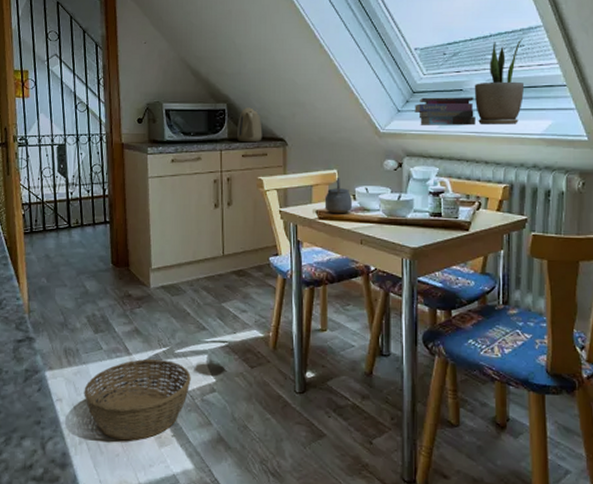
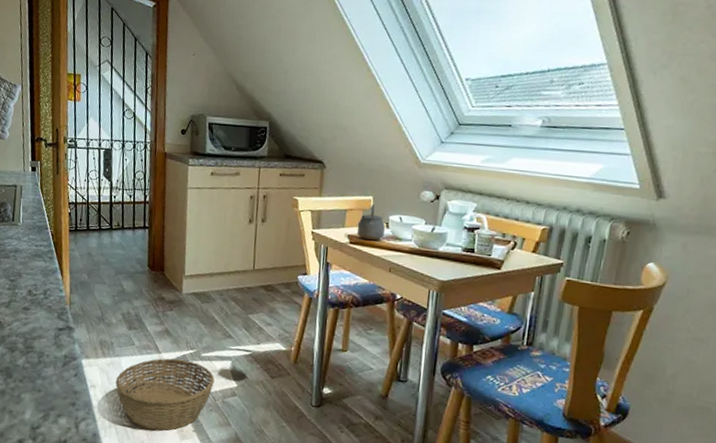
kettle: present [236,107,263,143] -> none [276,127,302,163]
books: present [414,97,476,125] -> none [458,130,523,163]
potted plant: present [474,38,525,126] -> none [523,75,585,166]

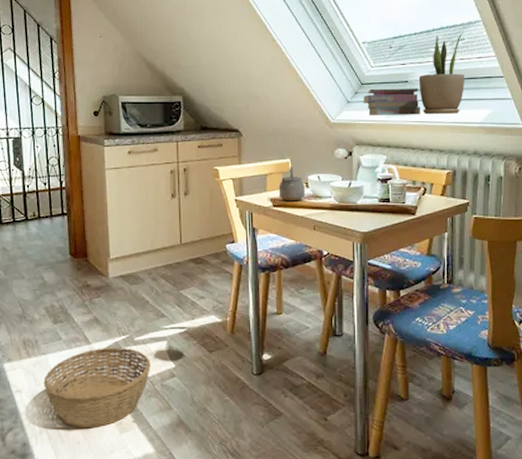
books: none [458,130,523,163] -> present [363,88,420,115]
potted plant: none [523,75,585,166] -> present [418,32,465,115]

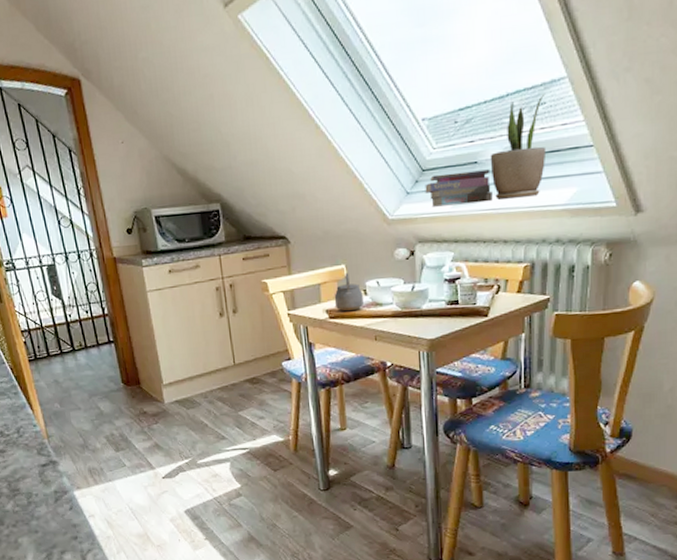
basket: present [43,347,151,428] -> none [113,470,217,547]

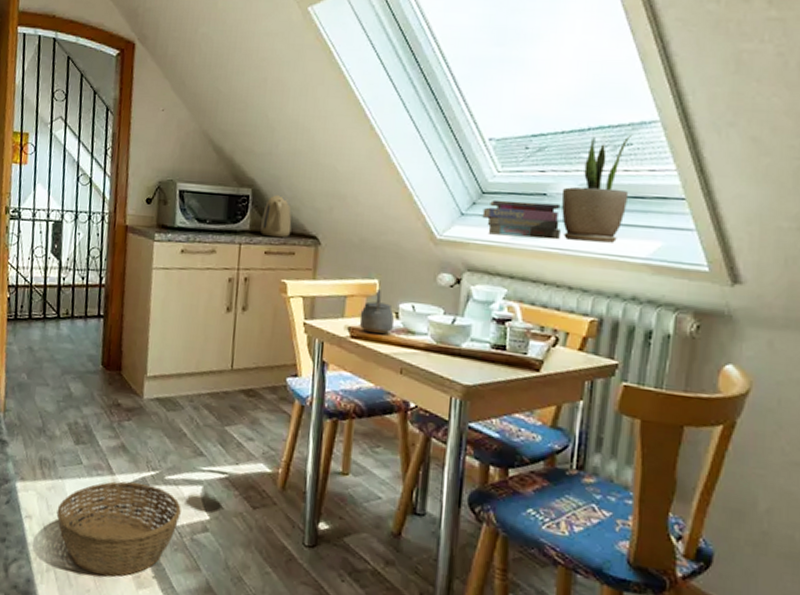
basket: none [113,470,217,547] -> present [56,481,181,577]
kettle: none [234,205,262,245] -> present [260,195,292,239]

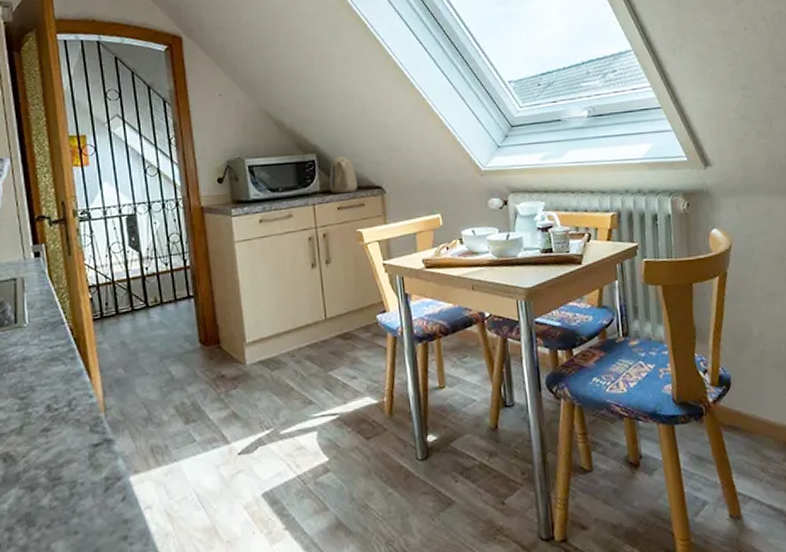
basket: present [56,481,181,577] -> none [177,443,301,544]
tea kettle: present [359,289,395,335] -> none [430,222,461,261]
books: present [482,199,561,240] -> none [514,126,577,160]
potted plant: present [561,134,633,243] -> none [571,63,621,155]

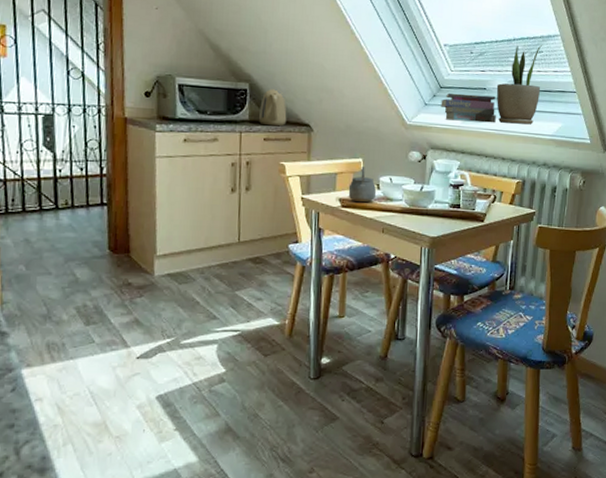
tea kettle: none [430,222,461,261] -> present [348,167,377,203]
books: none [514,126,577,160] -> present [441,93,496,123]
potted plant: none [571,63,621,155] -> present [496,44,543,125]

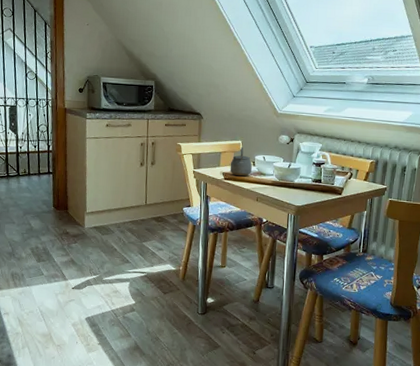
kettle: present [258,89,287,127] -> none [161,85,183,115]
books: present [441,93,496,123] -> none [306,87,354,112]
potted plant: present [496,44,543,125] -> none [354,44,397,113]

